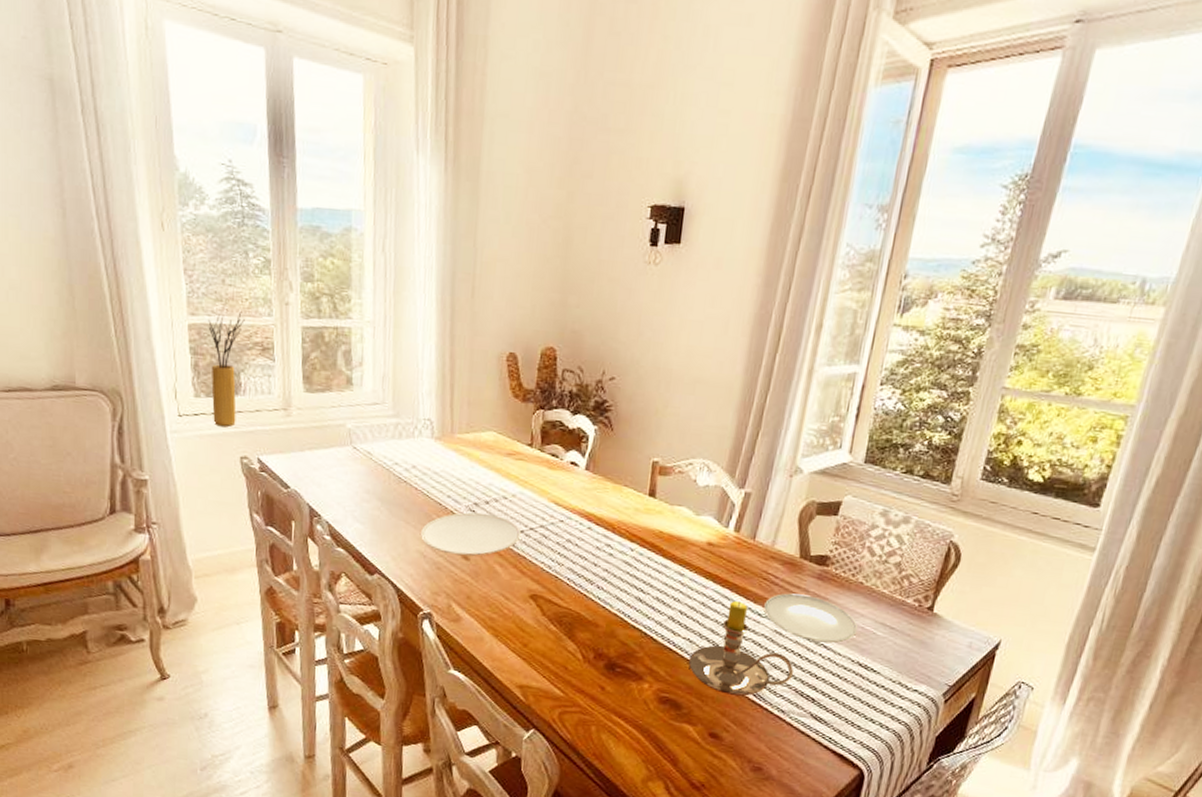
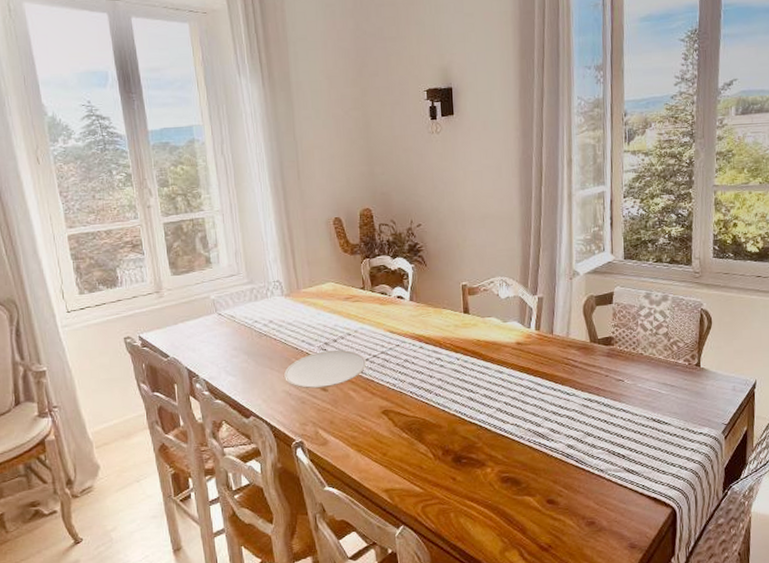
vase: present [208,311,245,427] -> none [84,219,117,315]
candlestick: present [688,601,794,696] -> none [519,386,604,465]
plate: present [764,593,858,644] -> none [570,371,647,408]

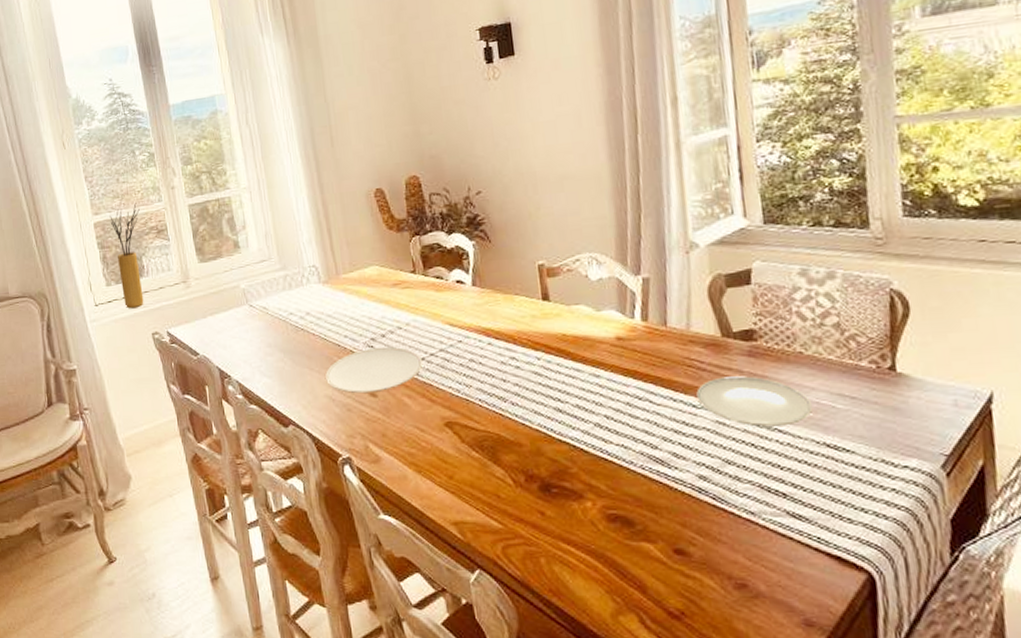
vase: none [84,219,117,315] -> present [109,203,144,308]
plate: none [570,371,647,408] -> present [696,376,813,427]

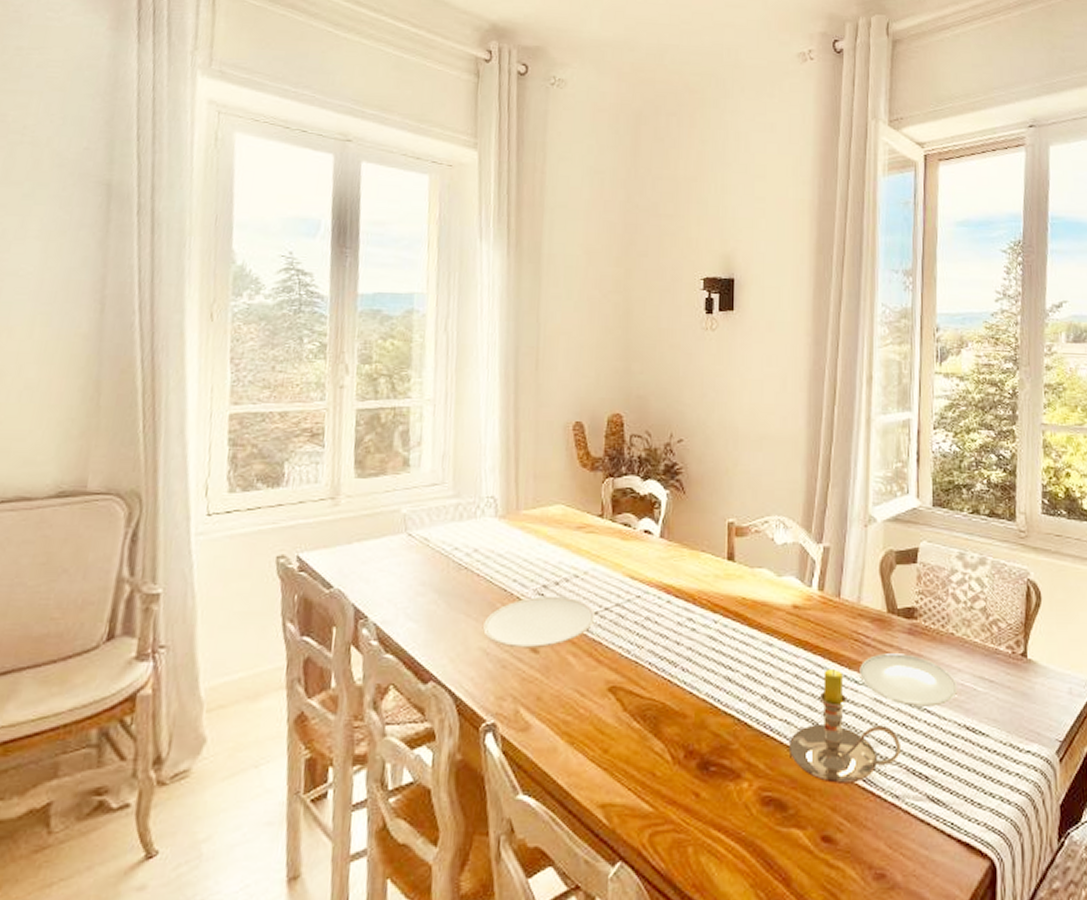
vase: present [109,203,144,308] -> none [248,398,294,522]
candlestick: none [628,395,753,501] -> present [788,670,902,783]

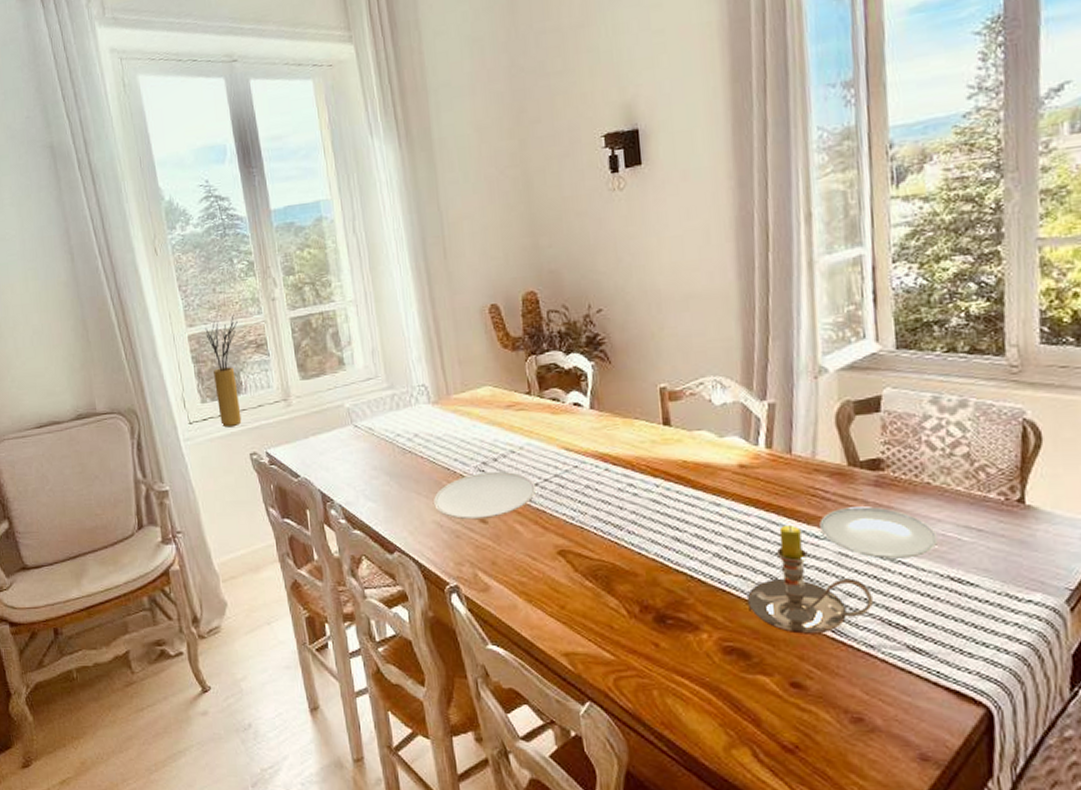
vase: none [248,398,294,522] -> present [205,315,242,426]

